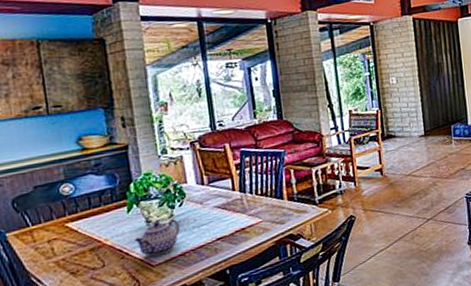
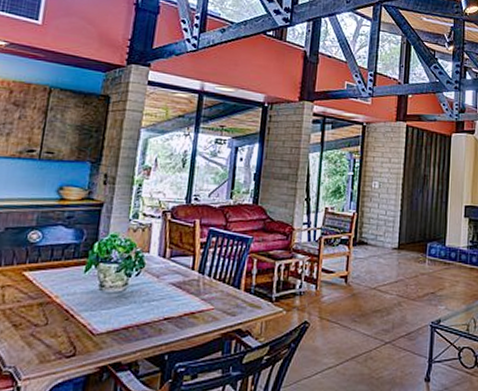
teapot: present [134,219,181,257] -> none [83,286,132,324]

